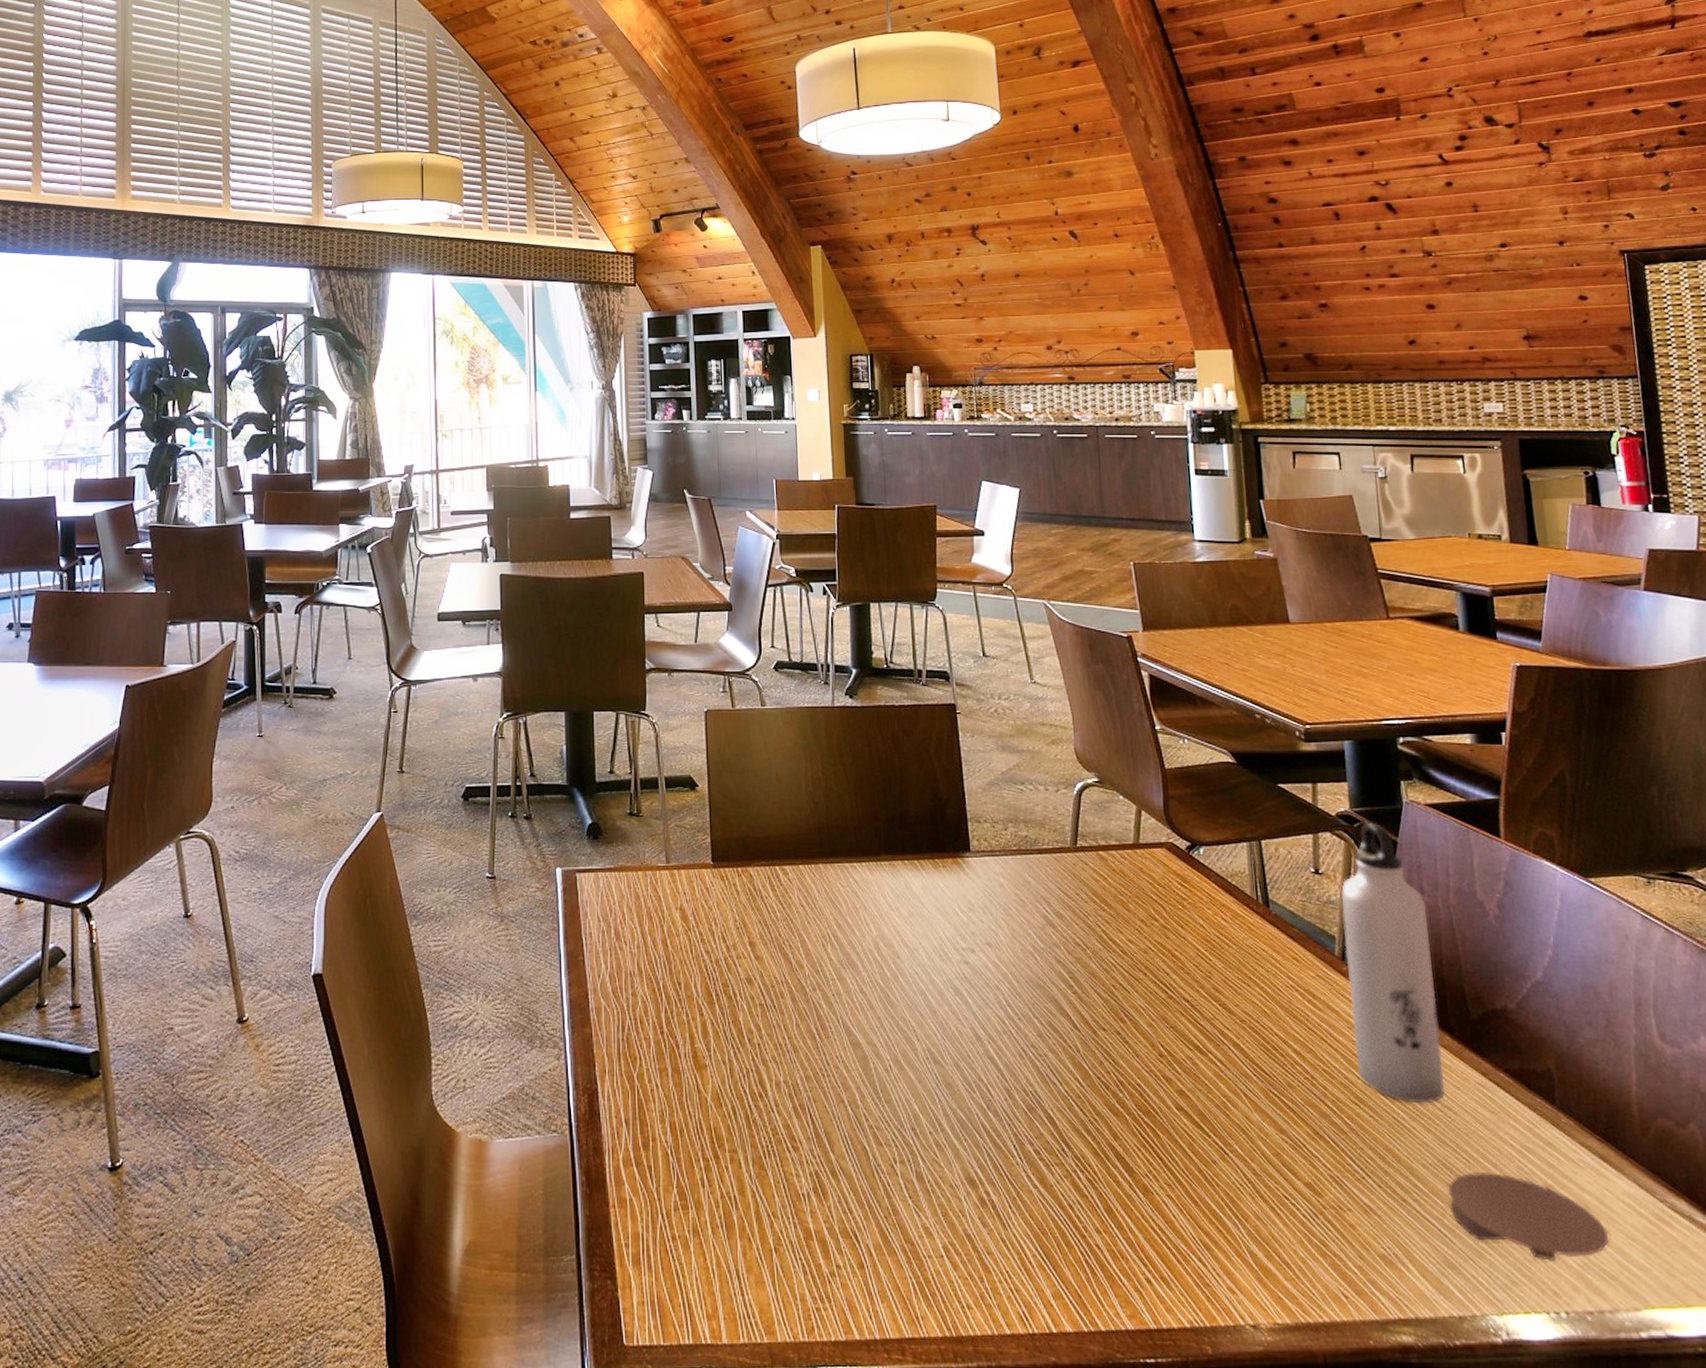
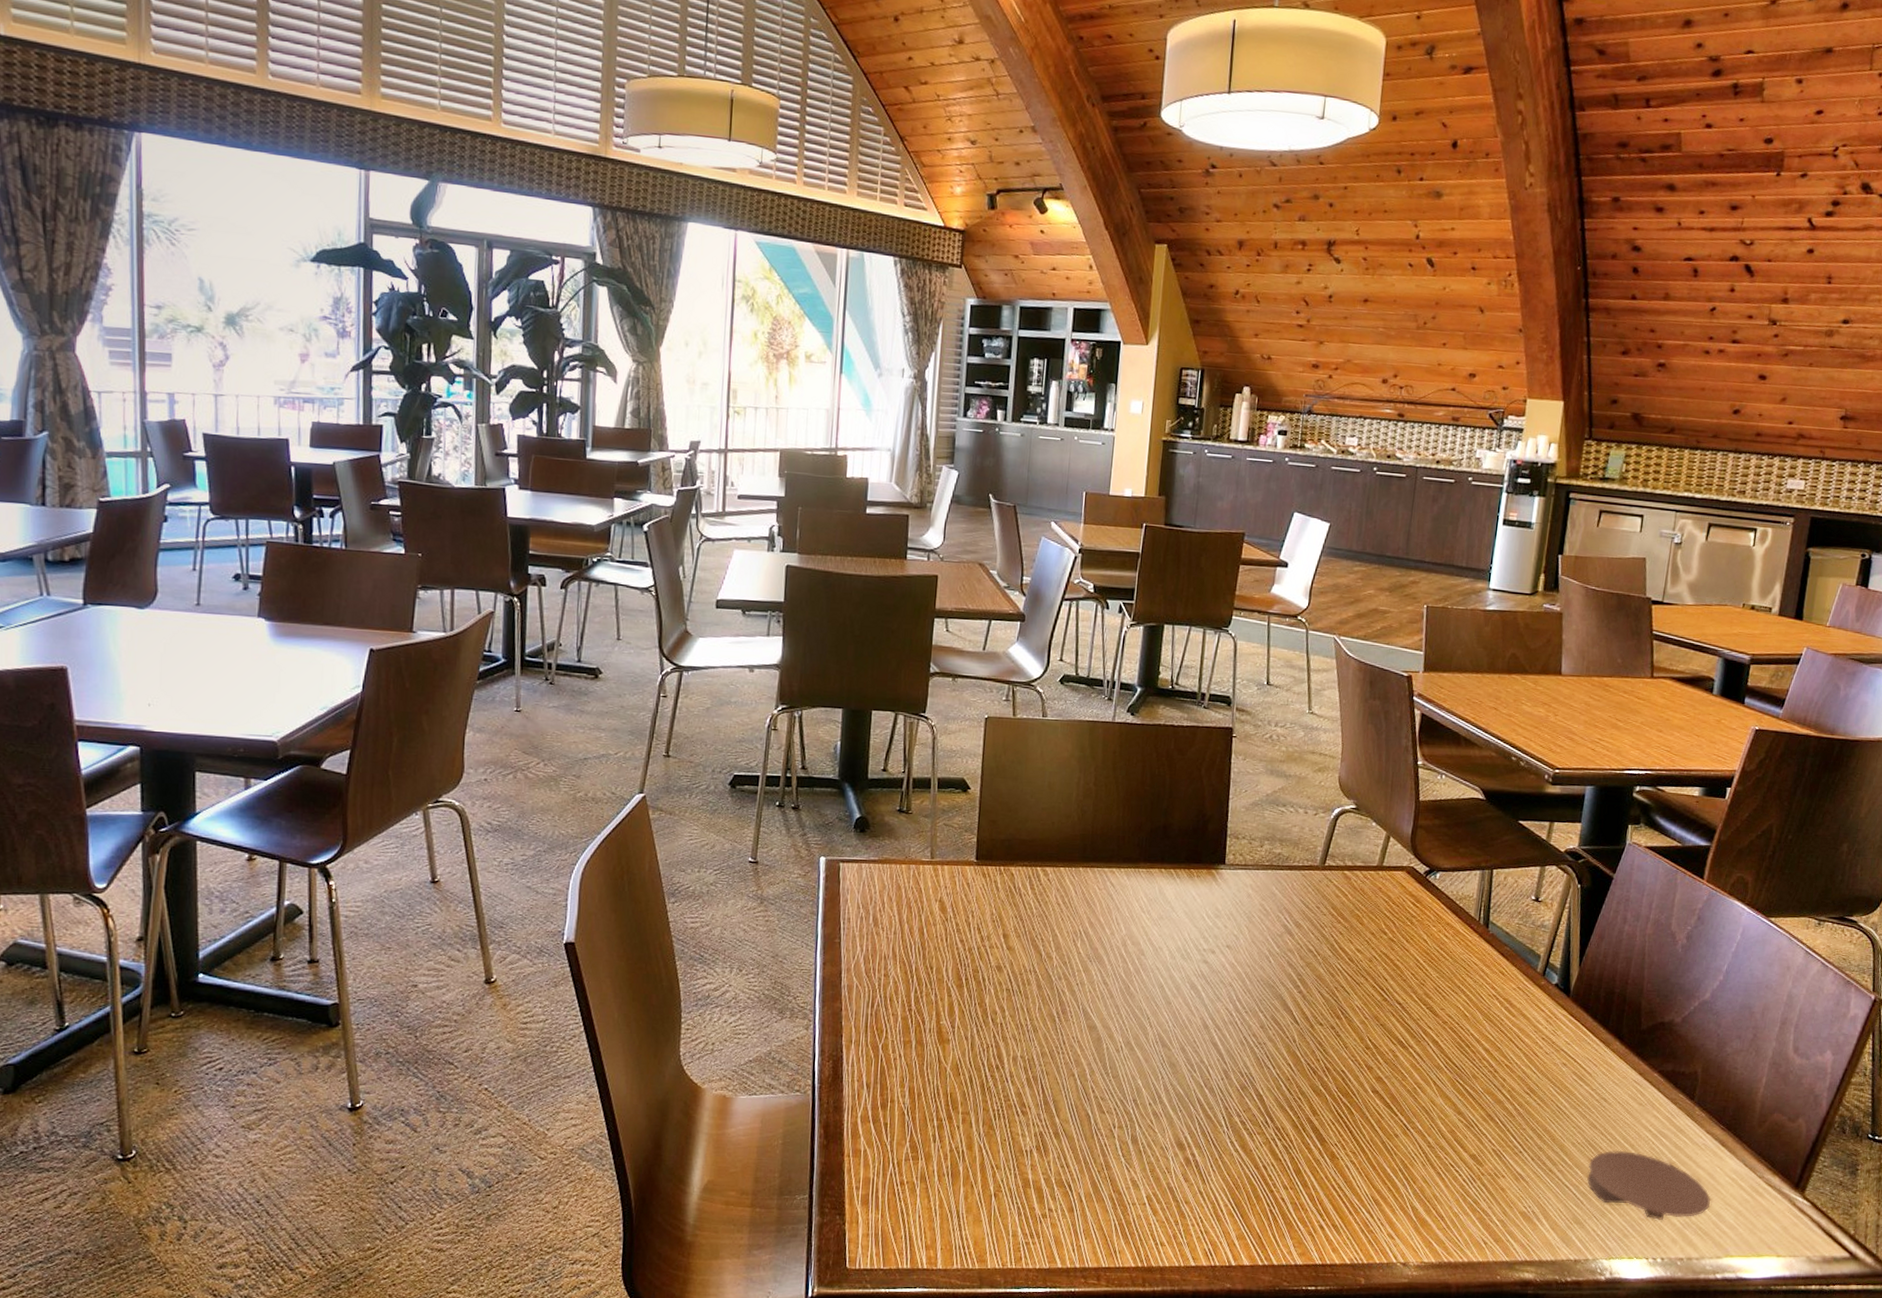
water bottle: present [1341,822,1446,1104] -> none [1535,859,1625,1095]

